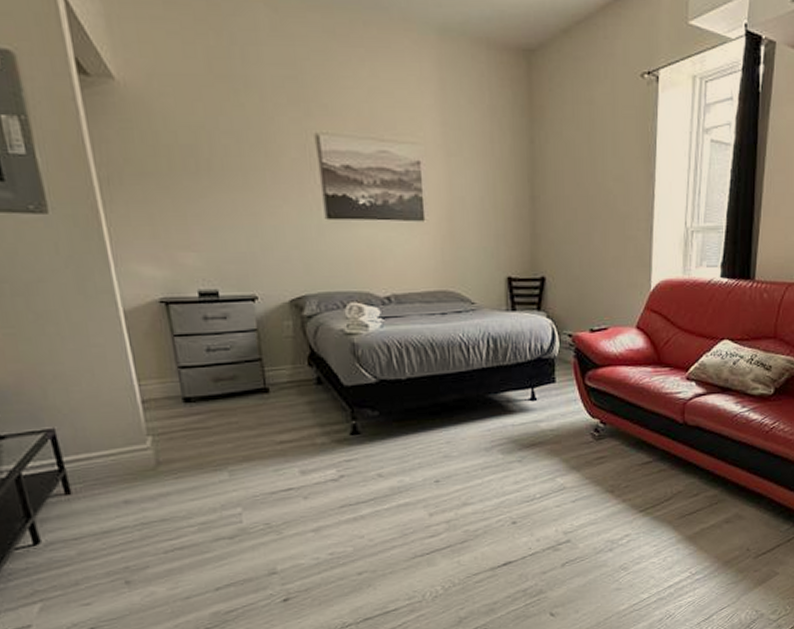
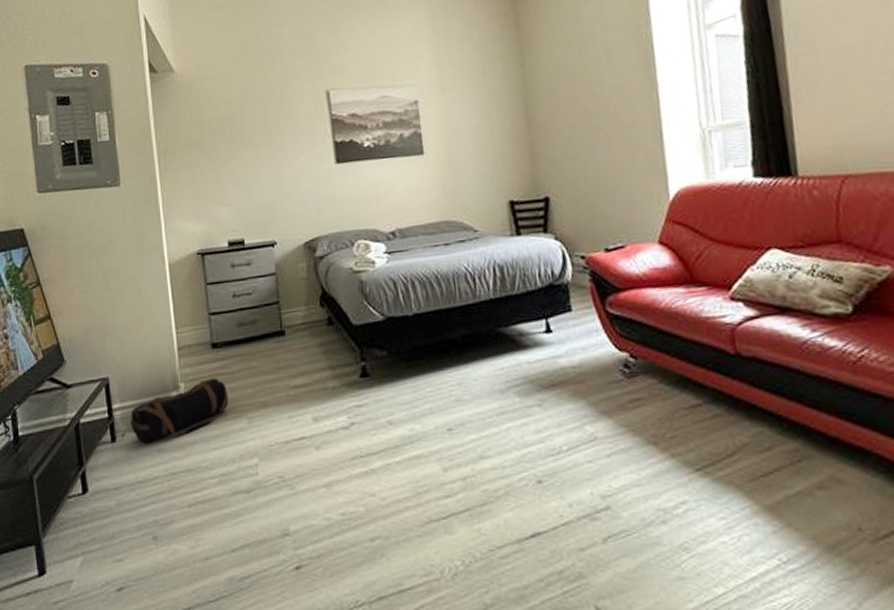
duffel bag: none [86,432,207,495] -> present [130,378,229,444]

